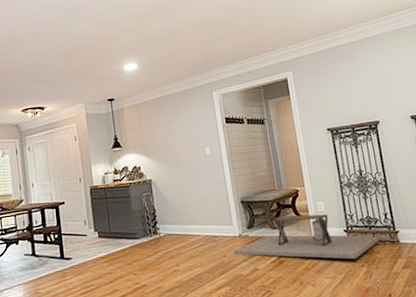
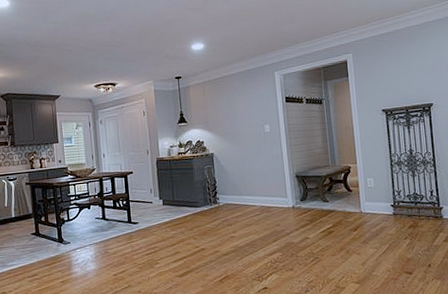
desk: present [234,213,381,260] -> none [287,189,425,232]

